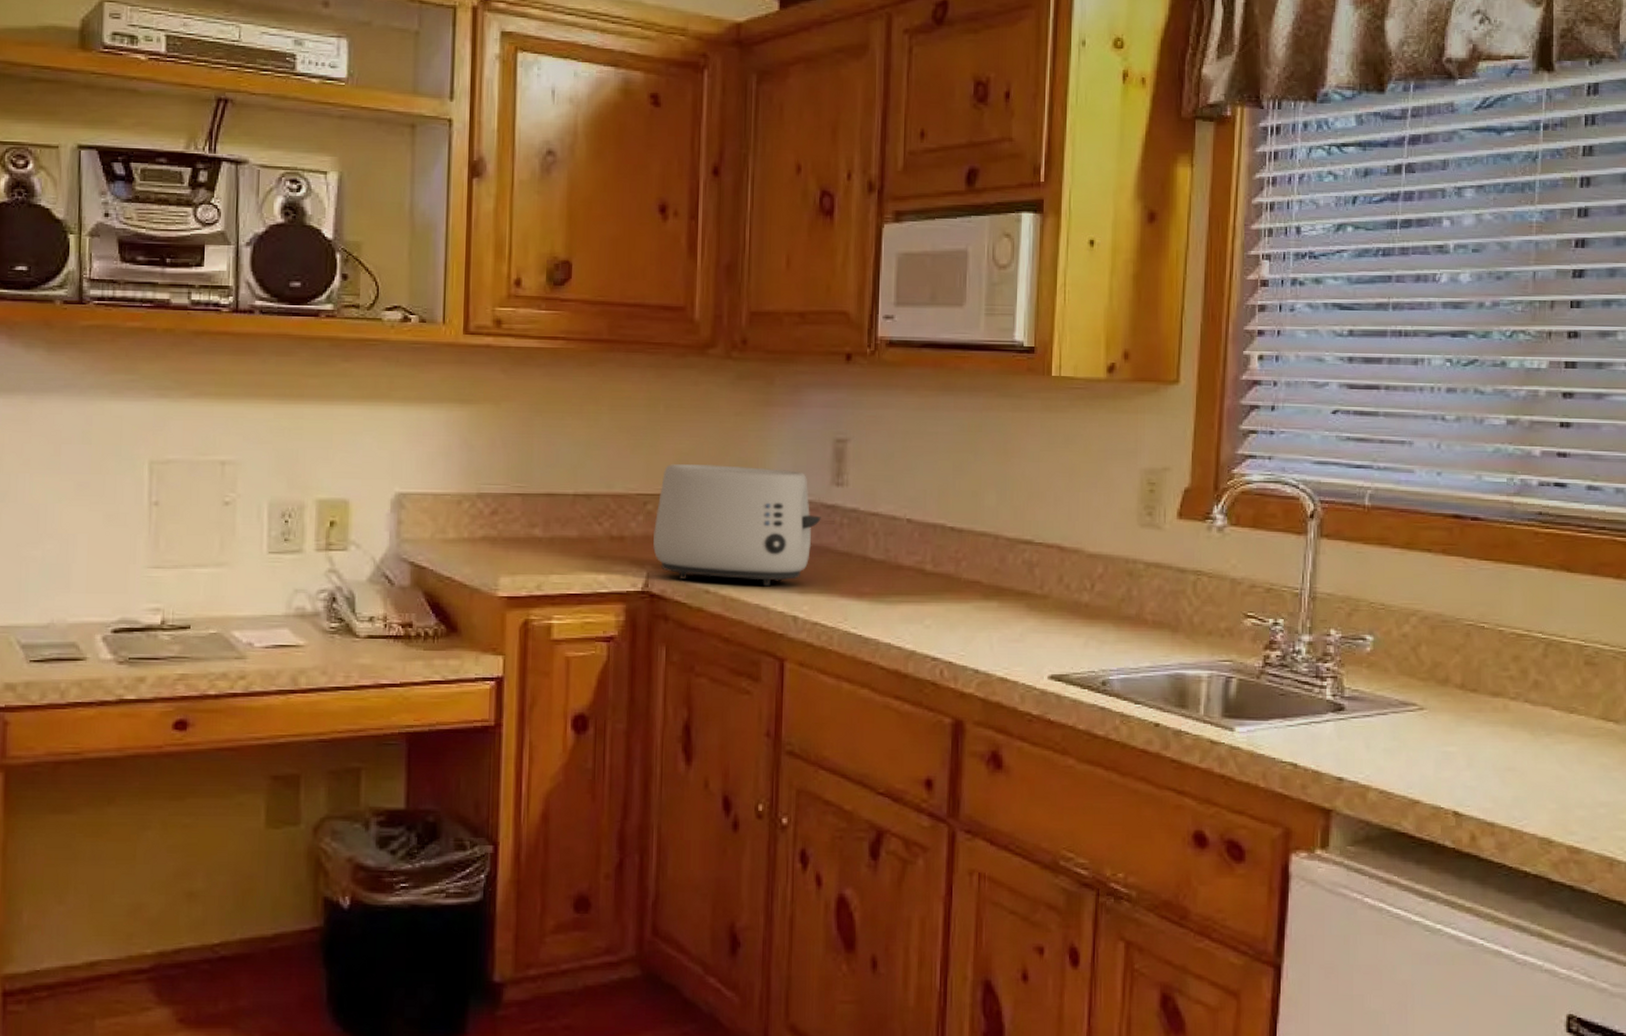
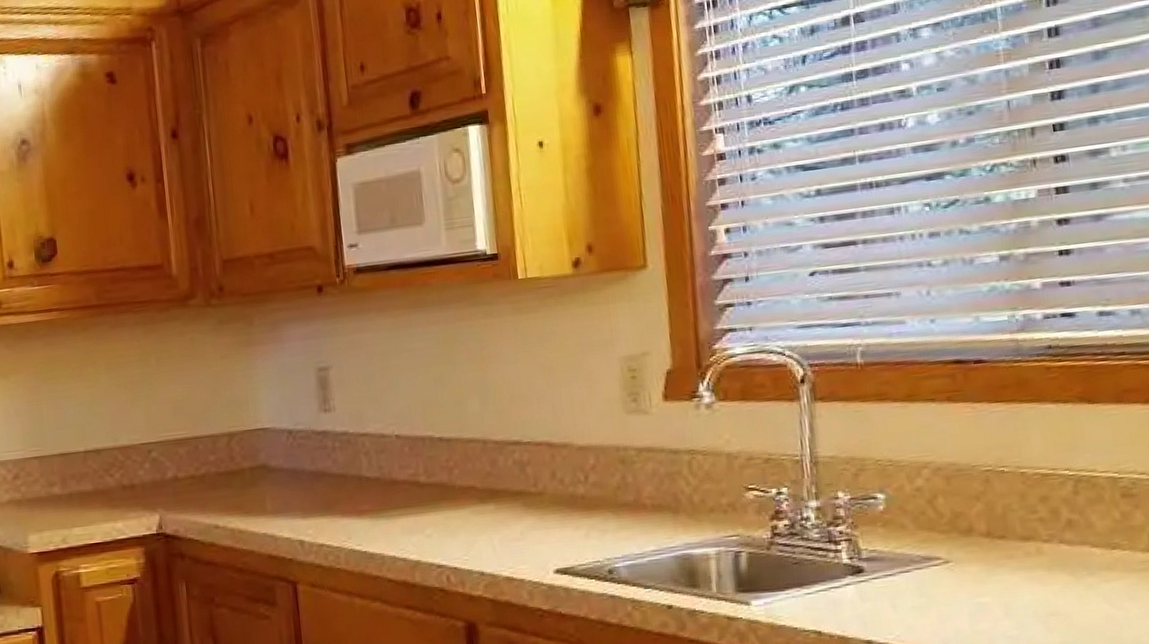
toaster: present [653,463,821,587] -> none [160,403,314,518]

